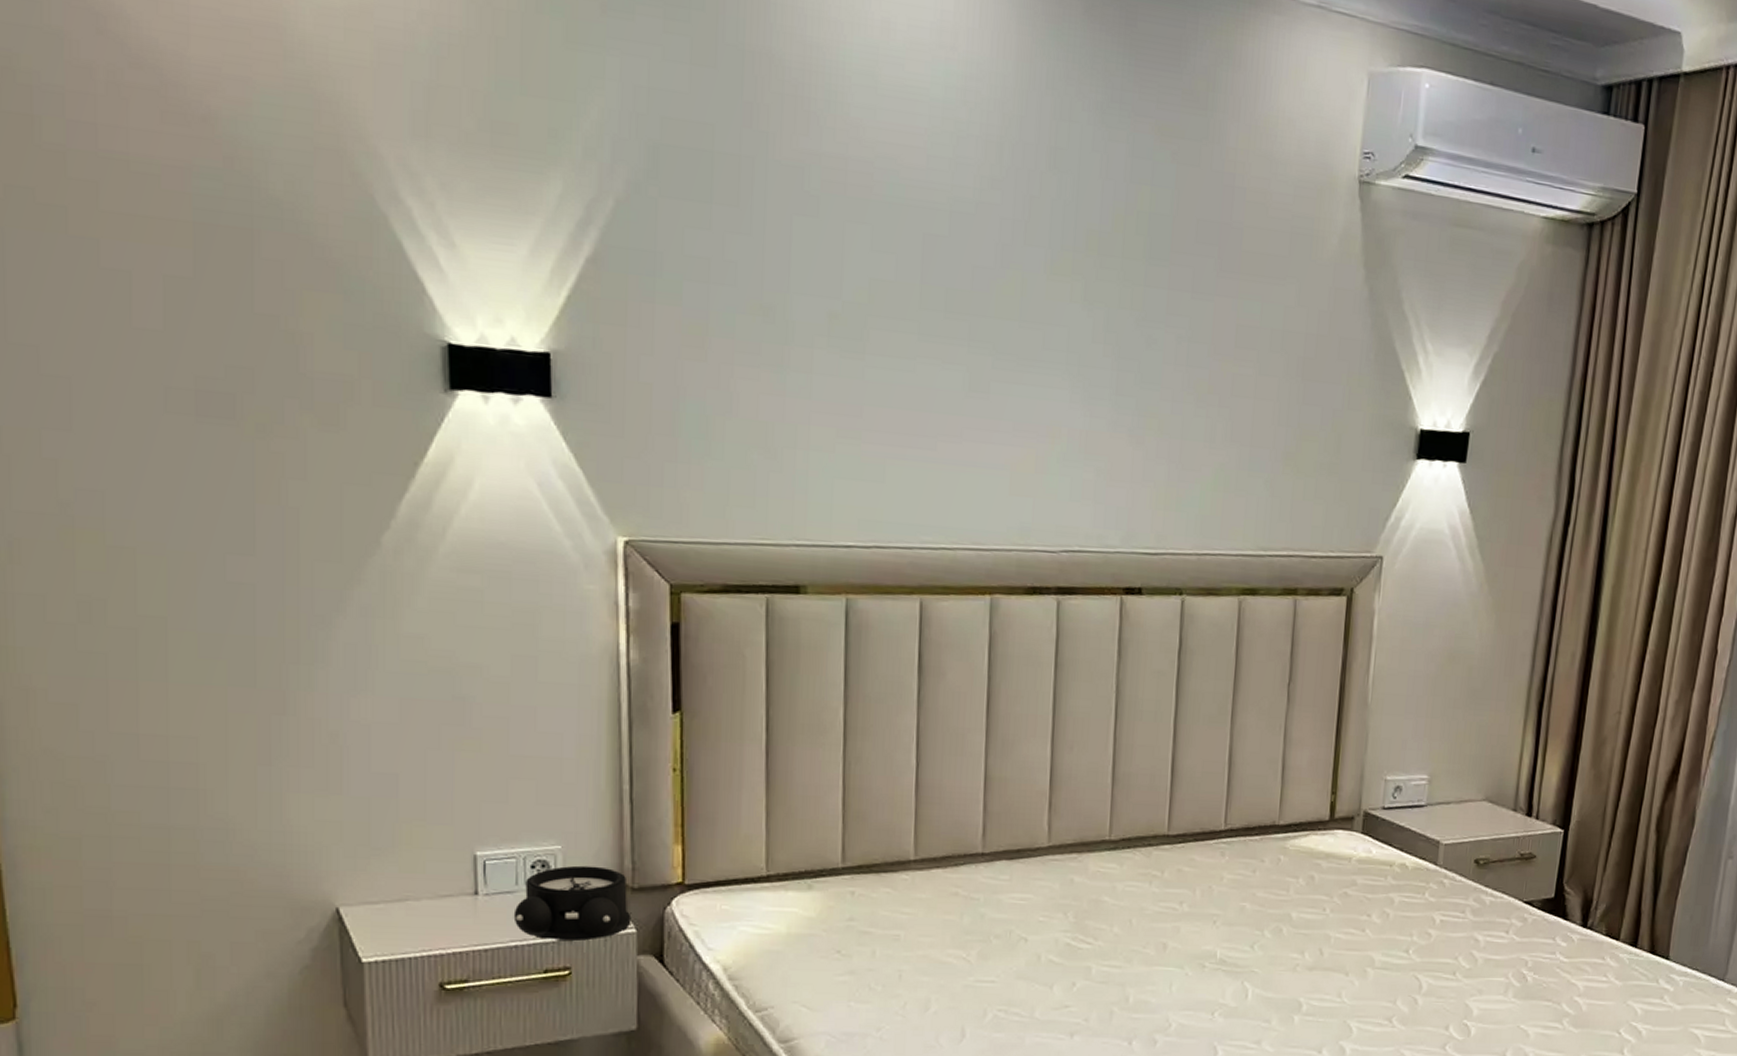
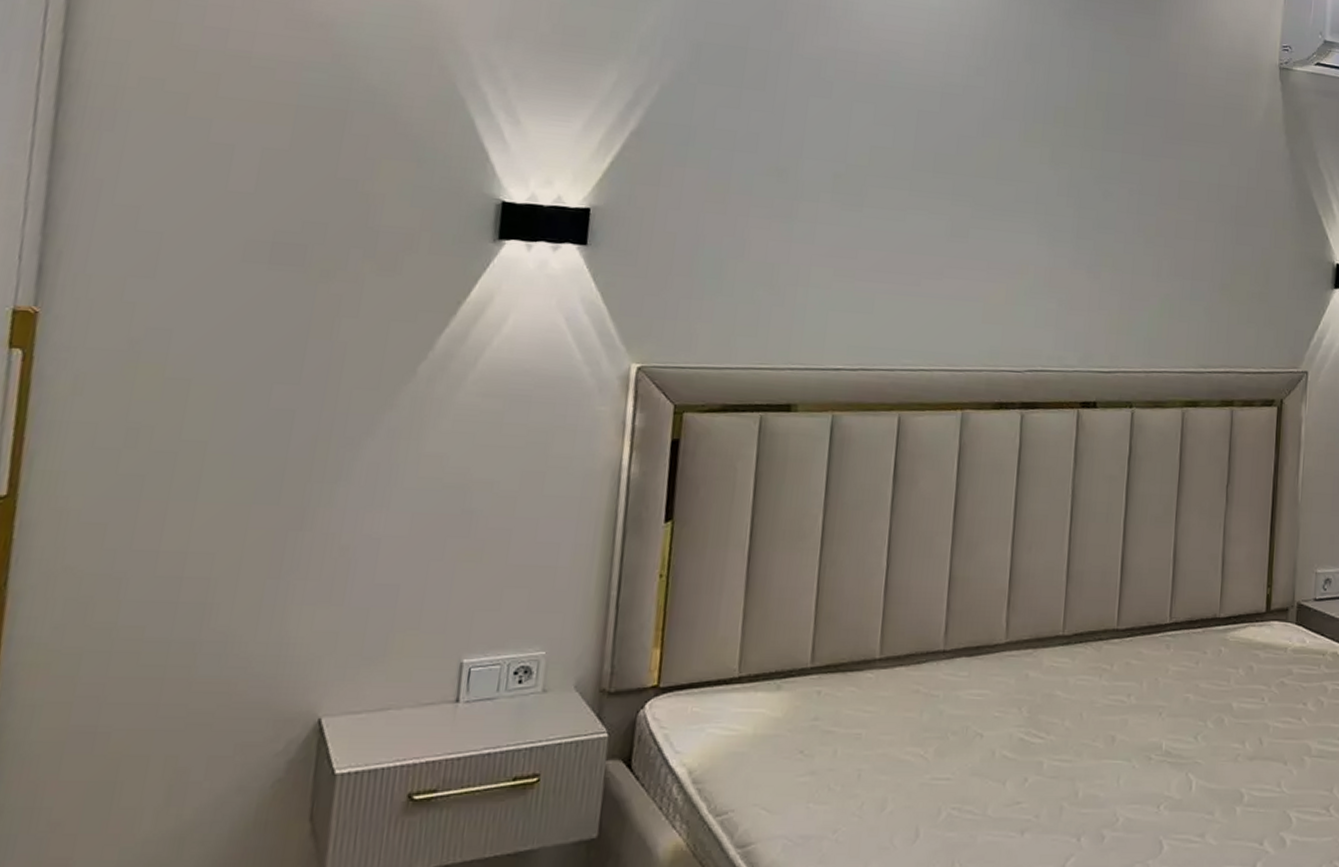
alarm clock: present [513,865,632,941] -> none [490,671,605,746]

